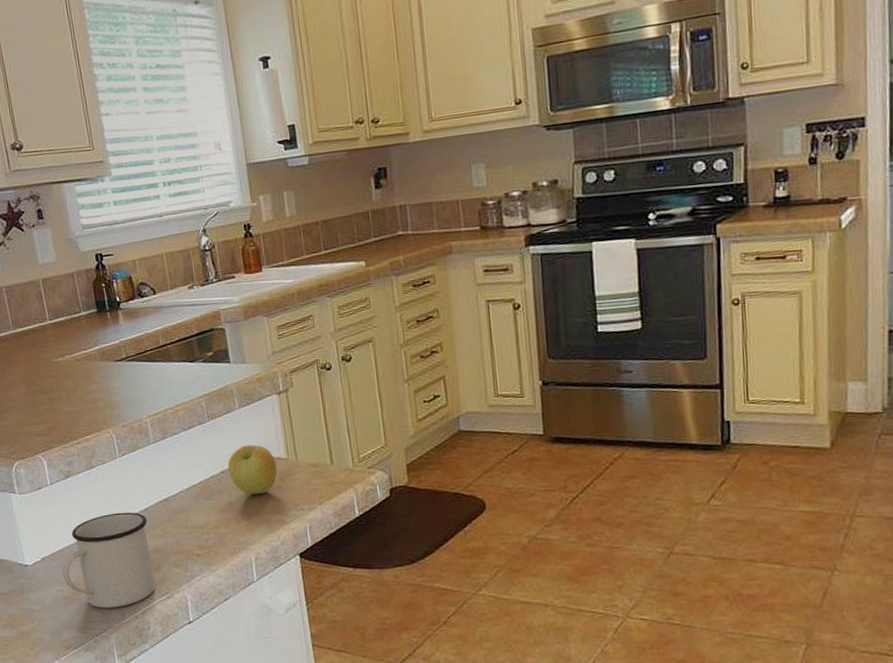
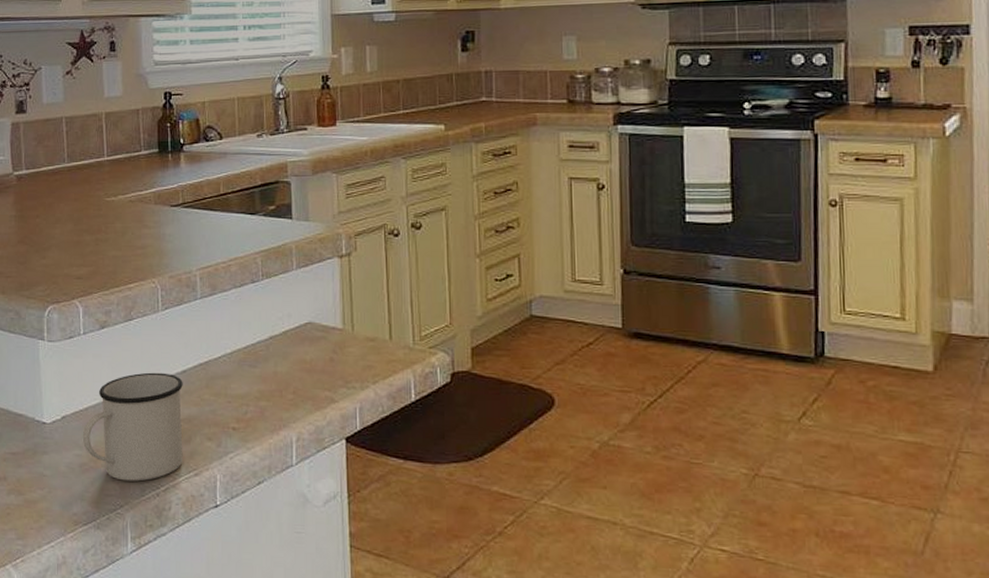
apple: present [227,444,278,495] -> none [277,310,331,367]

